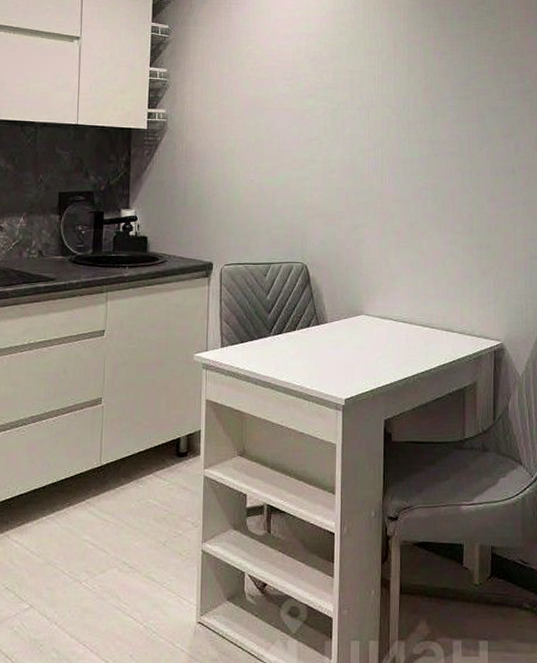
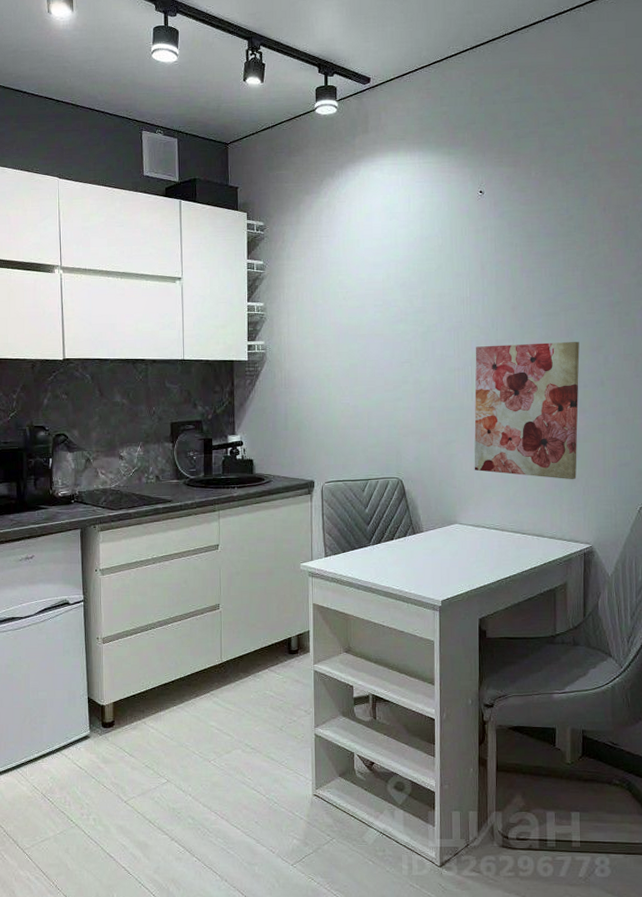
wall art: none [382,126,491,272] -> present [474,342,580,480]

